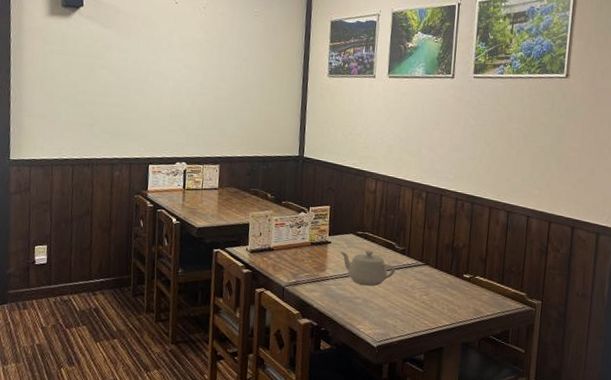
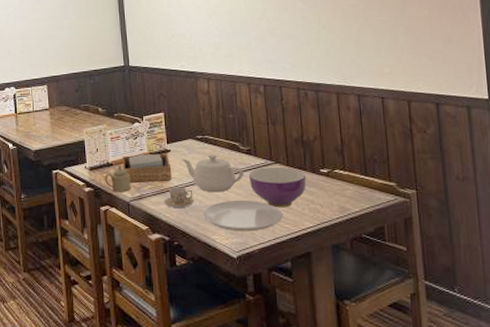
sugar bowl: none [264,251,289,277] -> present [105,165,131,192]
napkin holder: none [282,242,329,271] -> present [122,153,172,183]
teacup: none [317,277,347,298] -> present [164,187,195,209]
plate: none [352,294,424,325] -> present [203,200,283,232]
bowl: none [399,267,451,306] -> present [248,167,307,208]

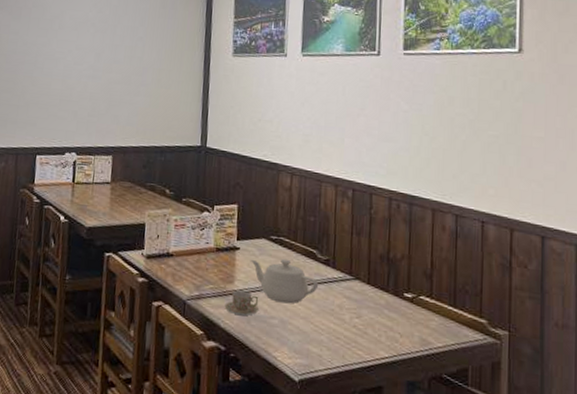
sugar bowl: present [105,165,131,192] -> none [162,257,191,289]
napkin holder: present [122,153,172,183] -> none [183,247,238,283]
plate: present [203,200,283,232] -> none [266,314,356,354]
bowl: present [248,167,307,208] -> none [323,282,388,332]

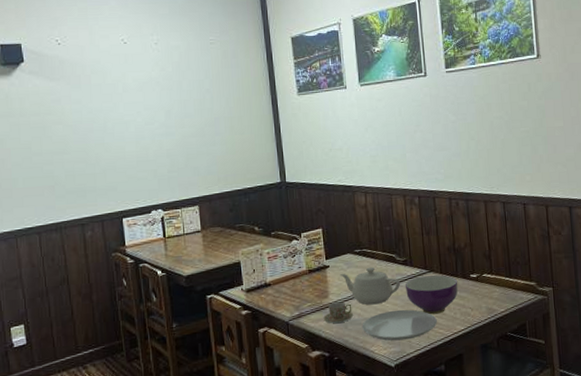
plate: none [266,314,356,354] -> present [362,309,437,341]
bowl: none [323,282,388,332] -> present [405,275,459,315]

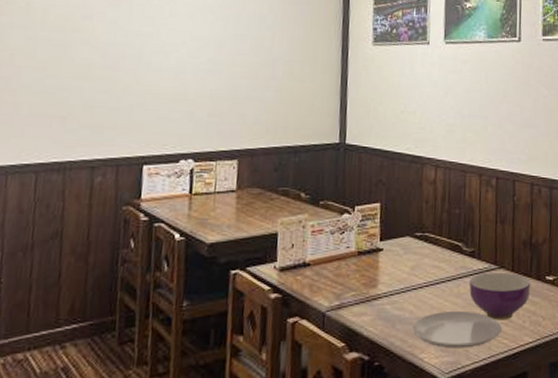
teacup: present [323,302,354,324] -> none [367,294,405,321]
teapot: present [341,267,401,305] -> none [395,255,465,302]

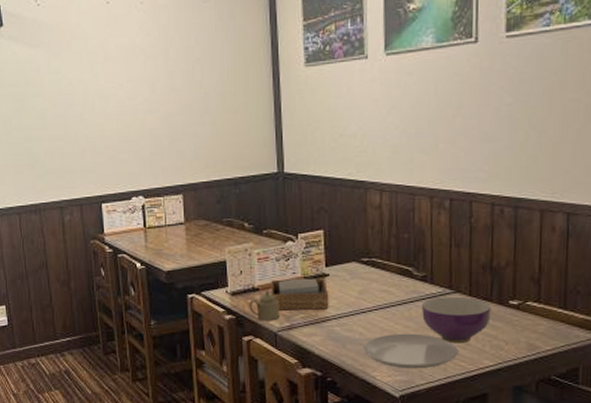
sugar bowl: none [298,265,331,300] -> present [249,290,280,321]
napkin holder: none [321,252,382,288] -> present [270,278,329,311]

